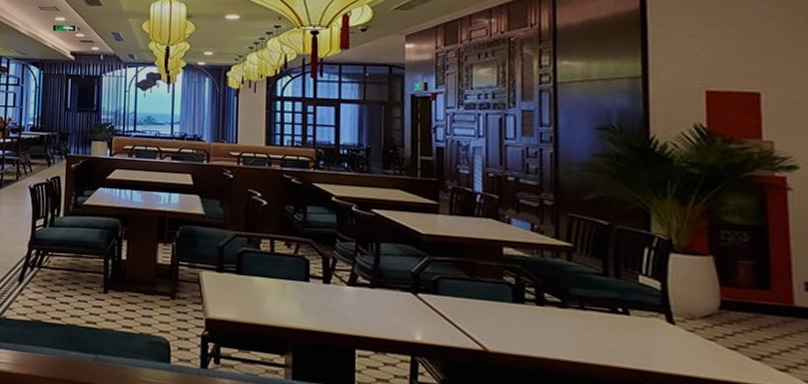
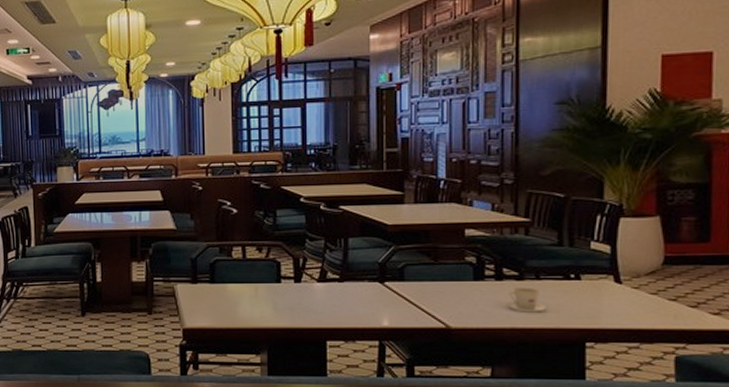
teacup: none [548,315,593,346] -> present [506,287,547,313]

